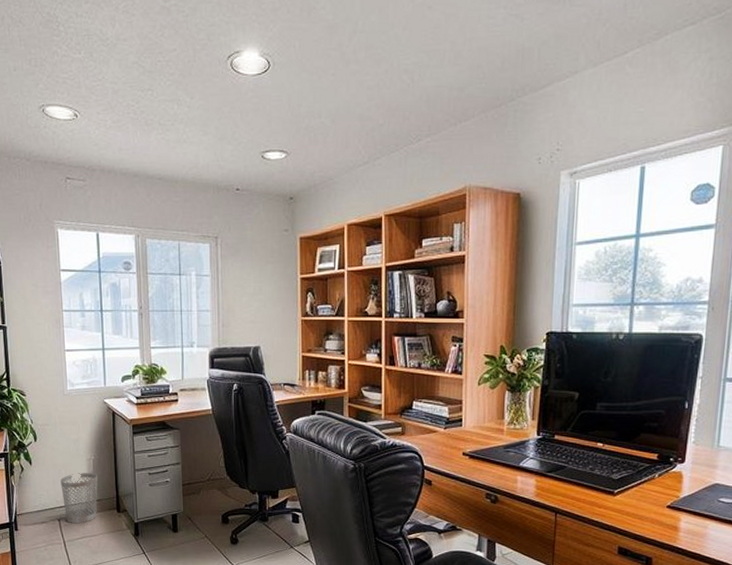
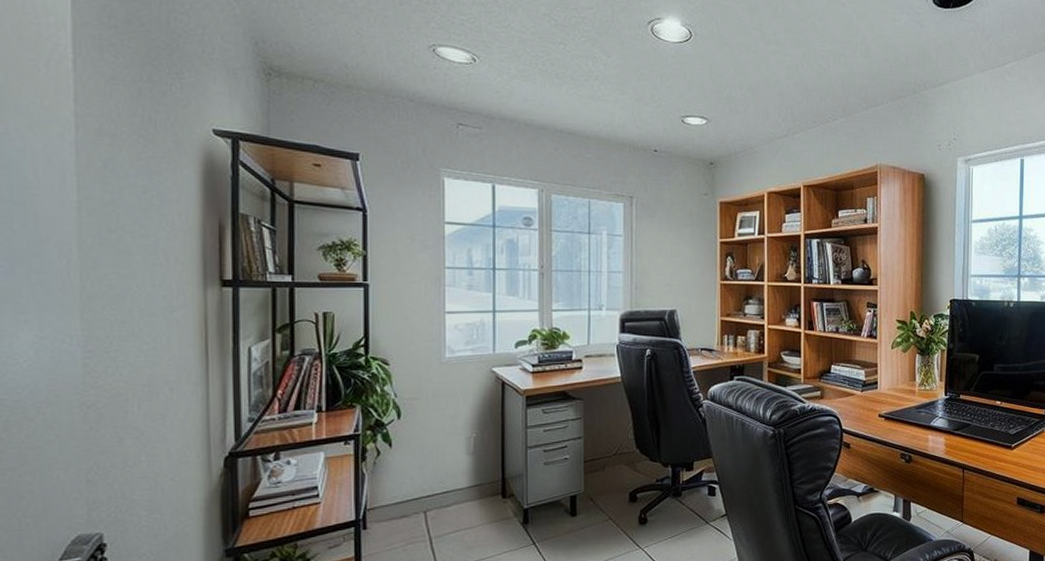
wastebasket: present [60,473,98,523] -> none [430,453,480,515]

